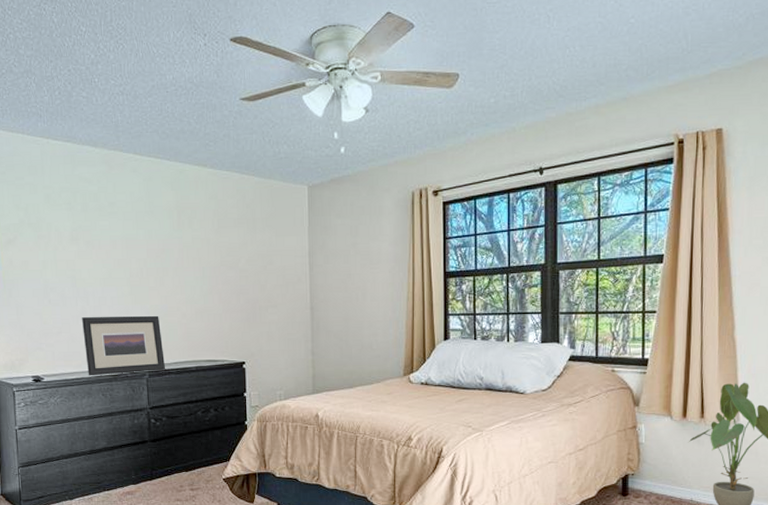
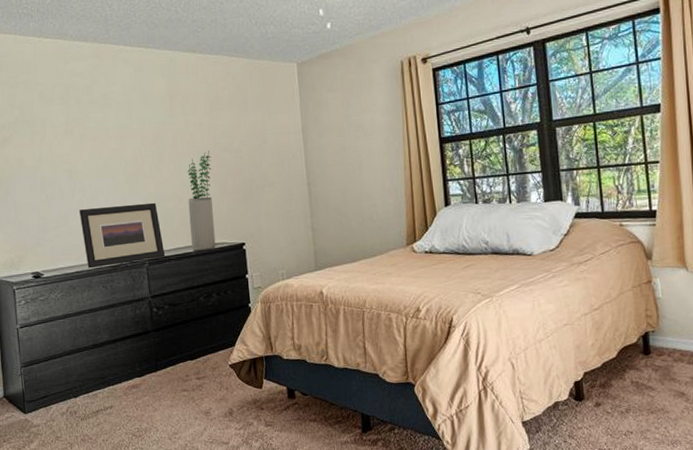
vase: none [191,268,216,367] -> present [187,151,216,252]

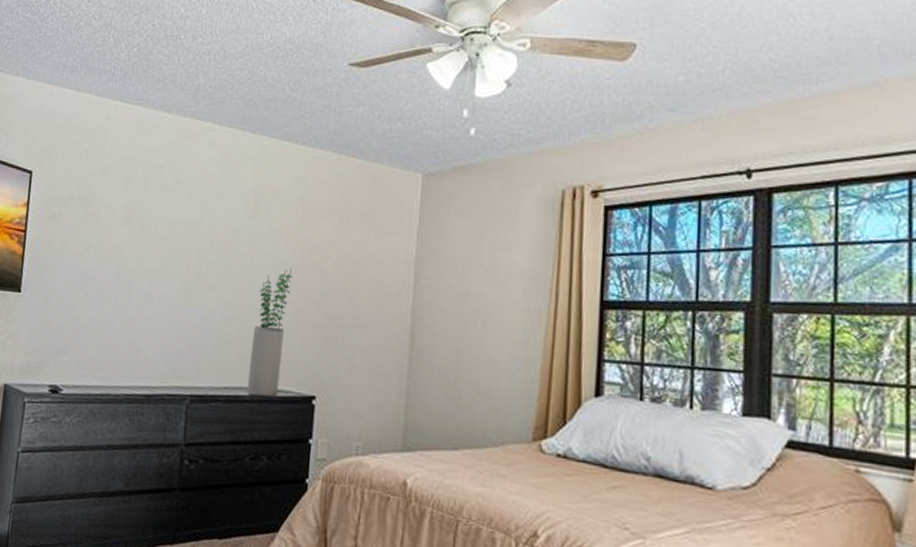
picture frame: present [78,202,165,269] -> none [115,317,214,396]

